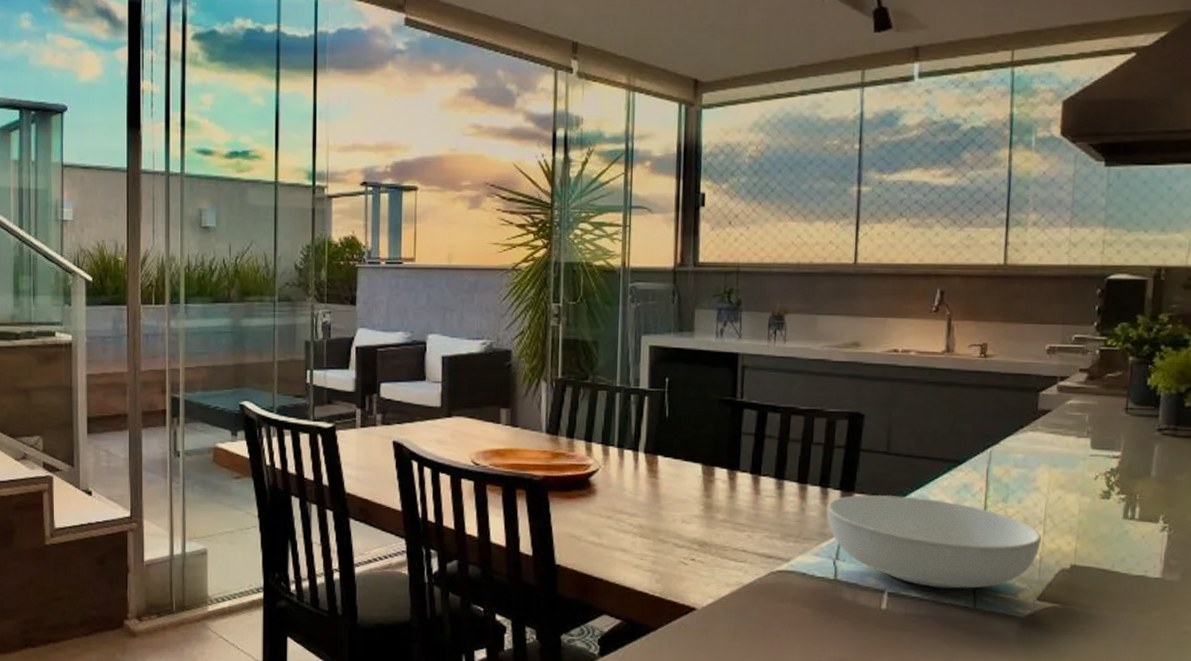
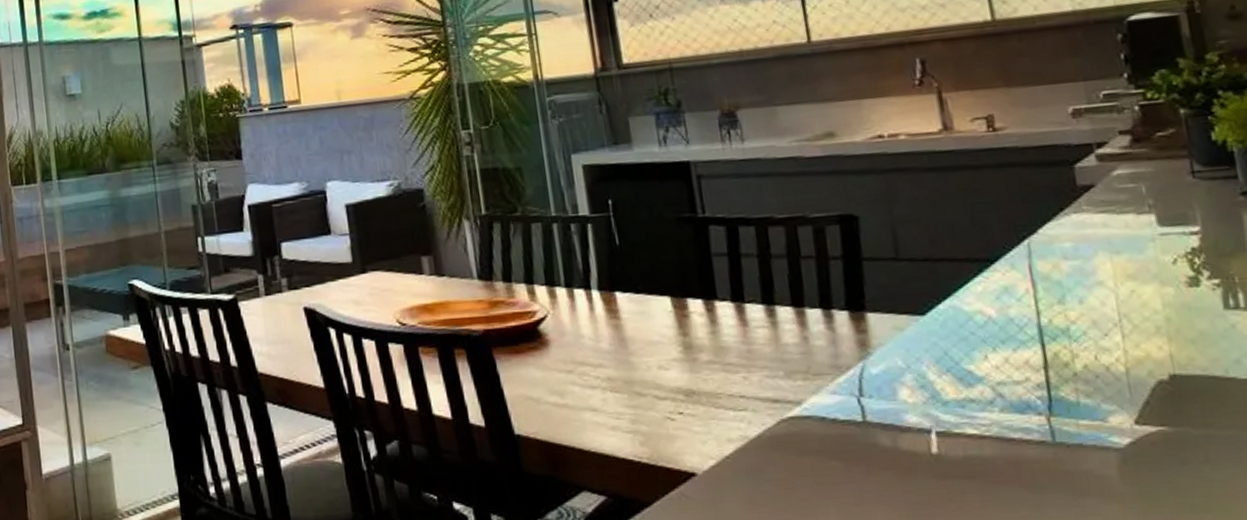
serving bowl: present [826,494,1041,589] -> none [834,309,1123,421]

